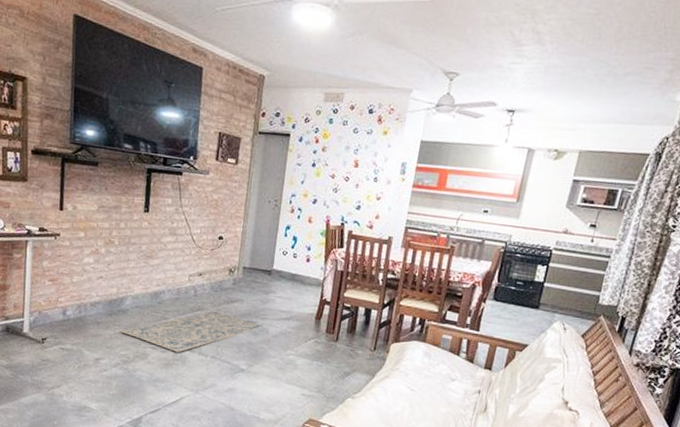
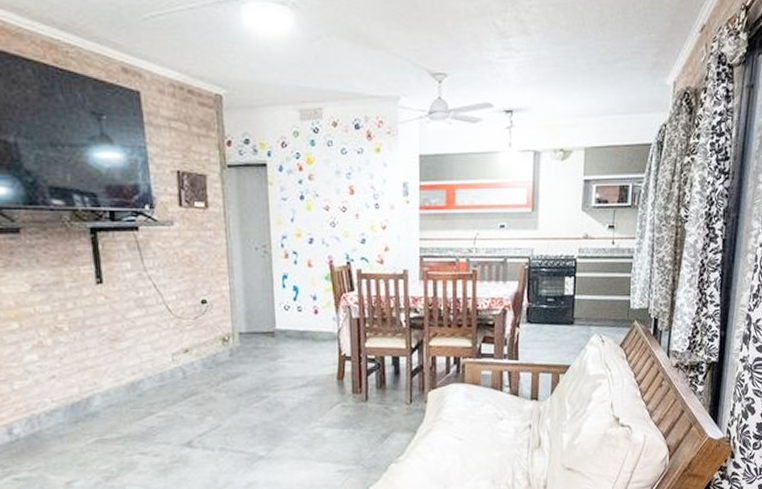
rug: present [120,311,263,353] -> none [94,392,277,453]

